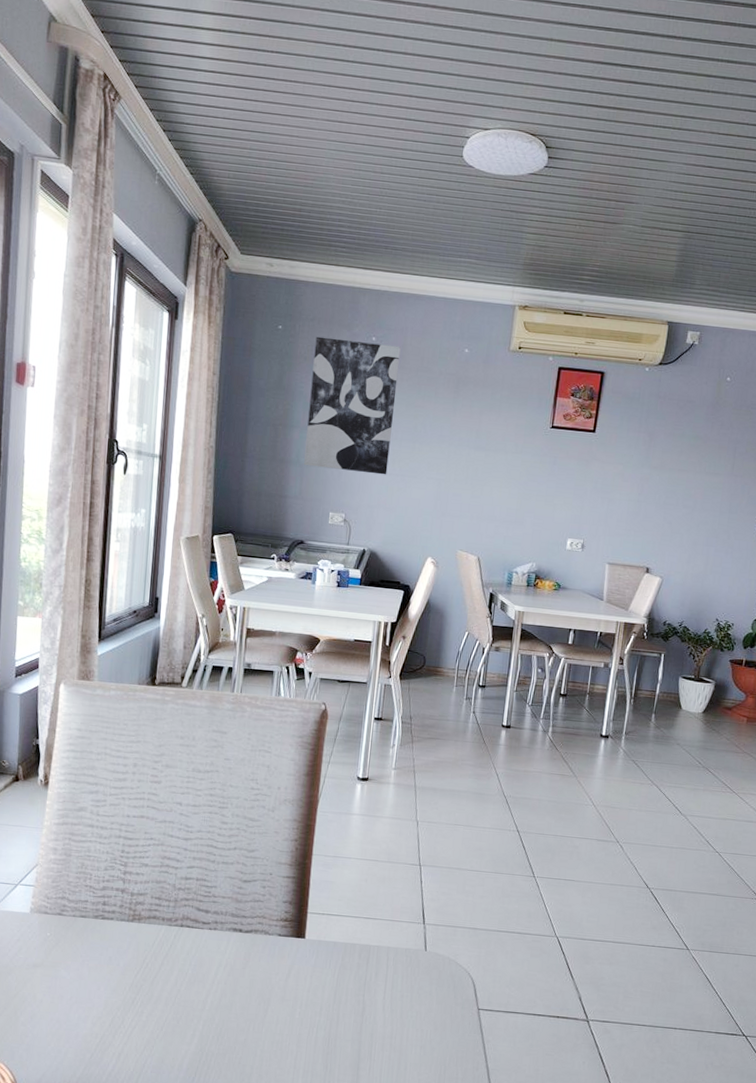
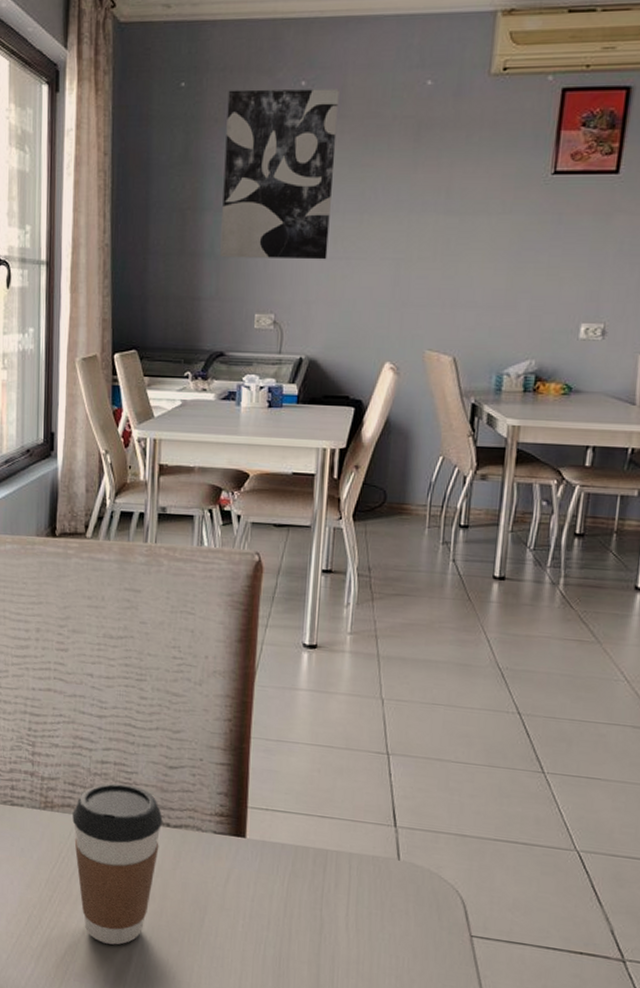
coffee cup: none [157,896,237,1038] -> present [72,783,163,945]

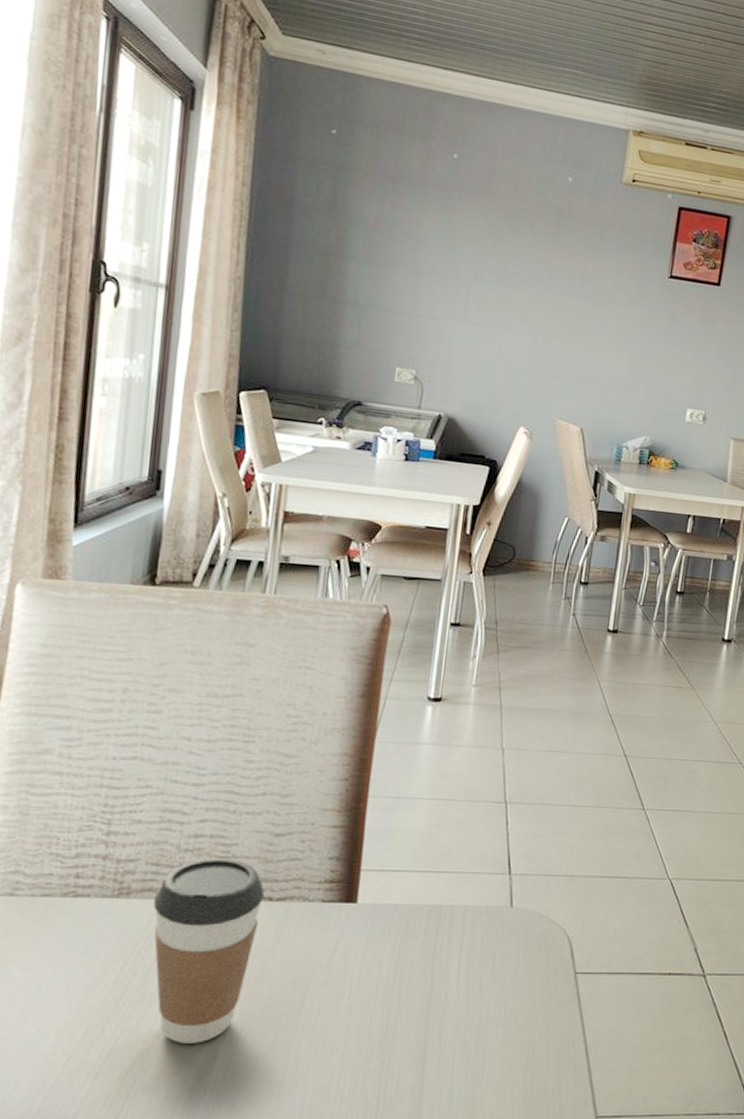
wall art: present [220,88,339,260] -> none [363,147,489,324]

